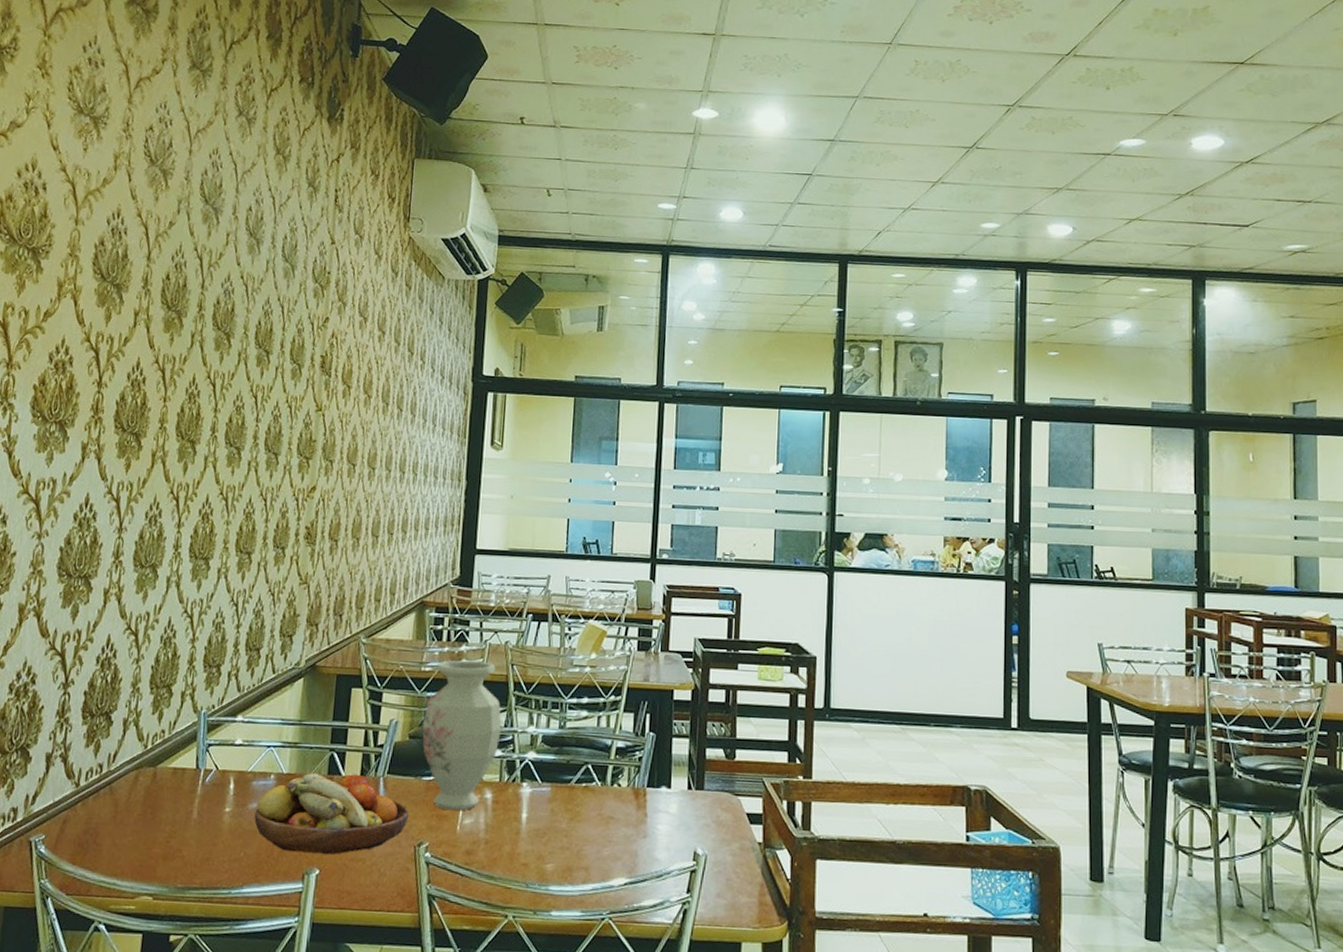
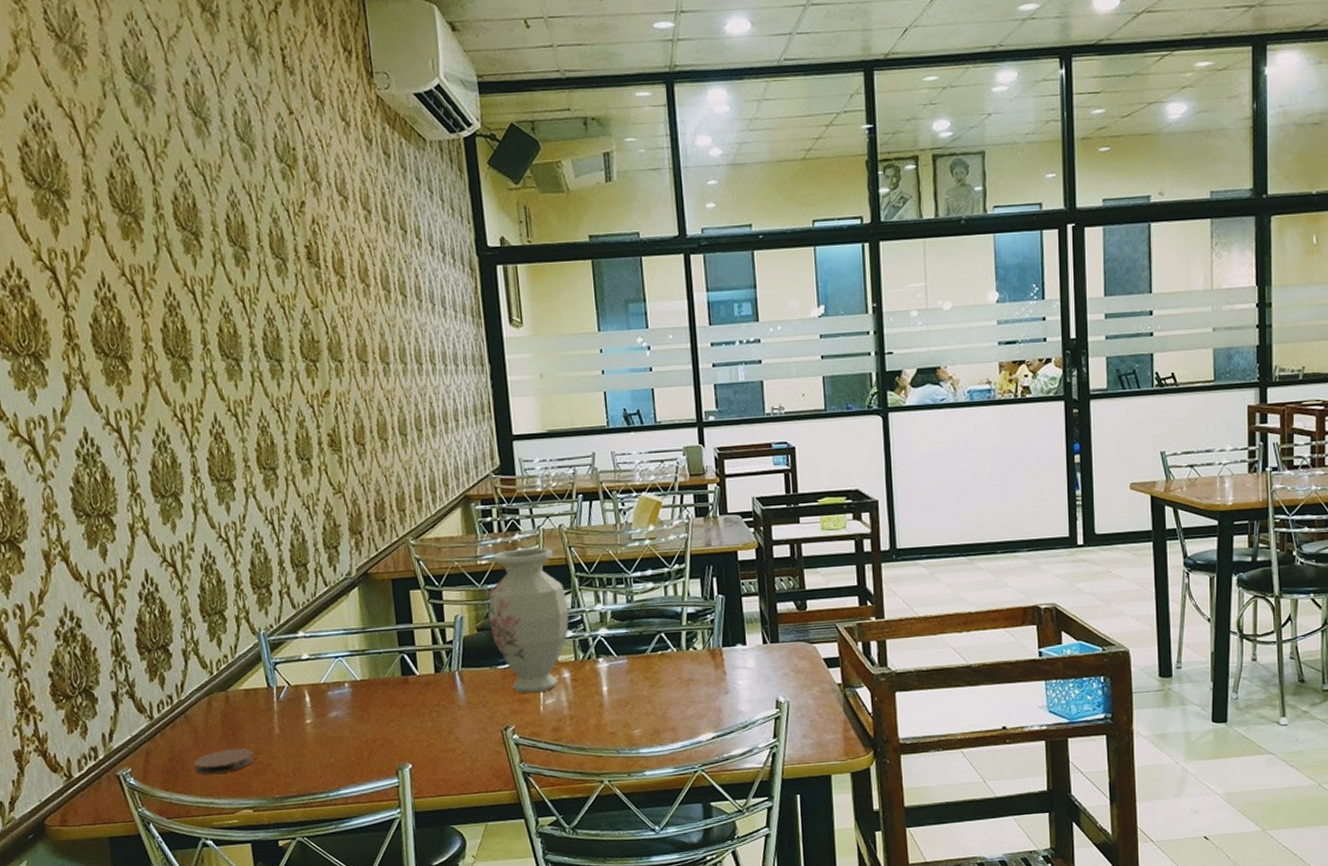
coaster: none [106,828,167,854] -> present [194,748,254,775]
fruit bowl: present [254,773,409,855] -> none [336,671,491,752]

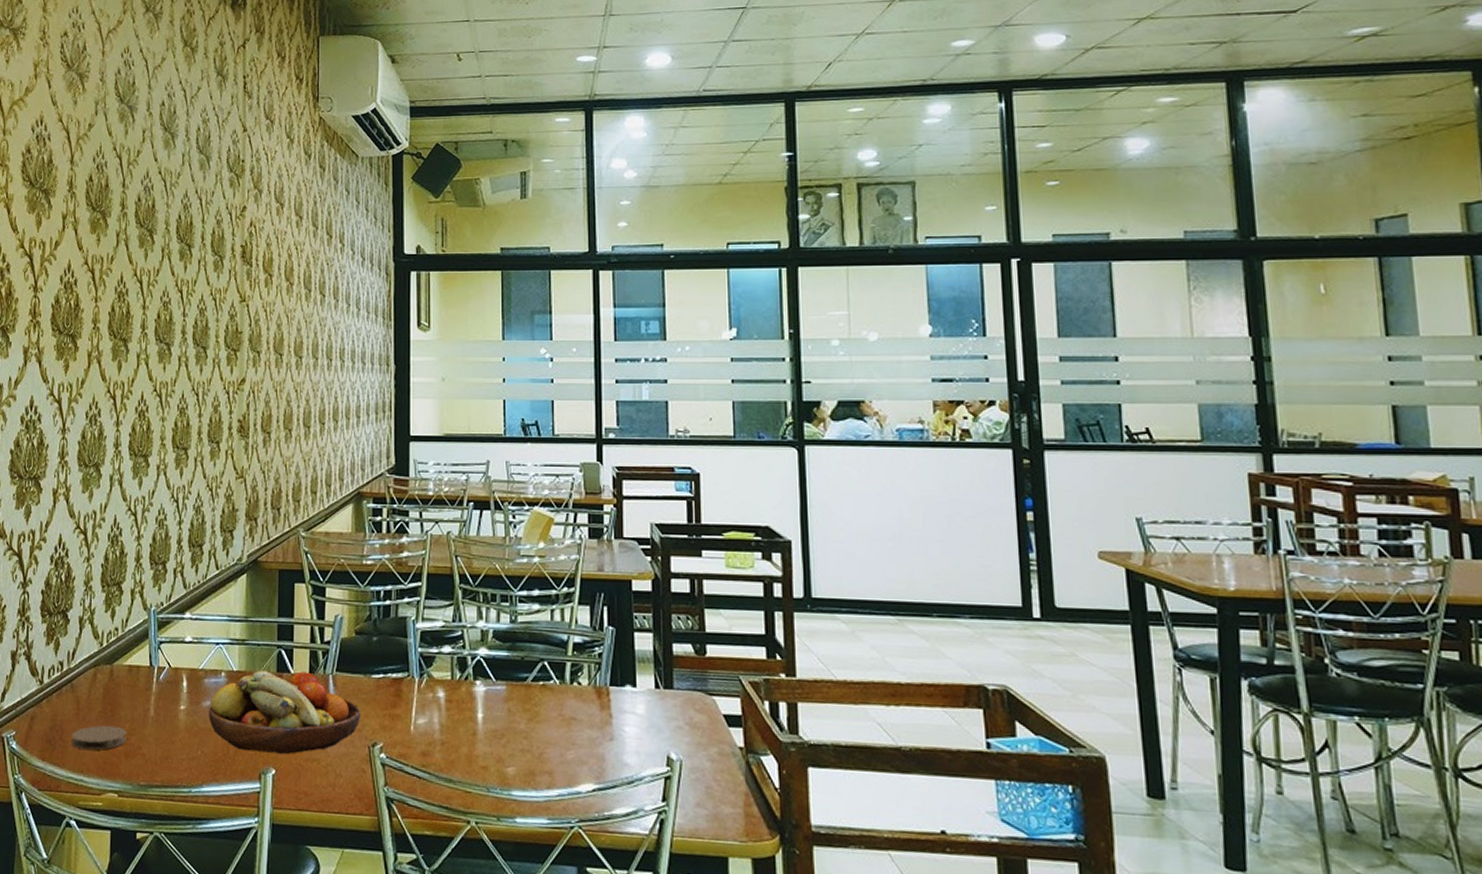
fruit bowl: none [336,671,491,752] -> present [209,670,361,755]
vase: present [487,547,569,694] -> none [367,552,450,710]

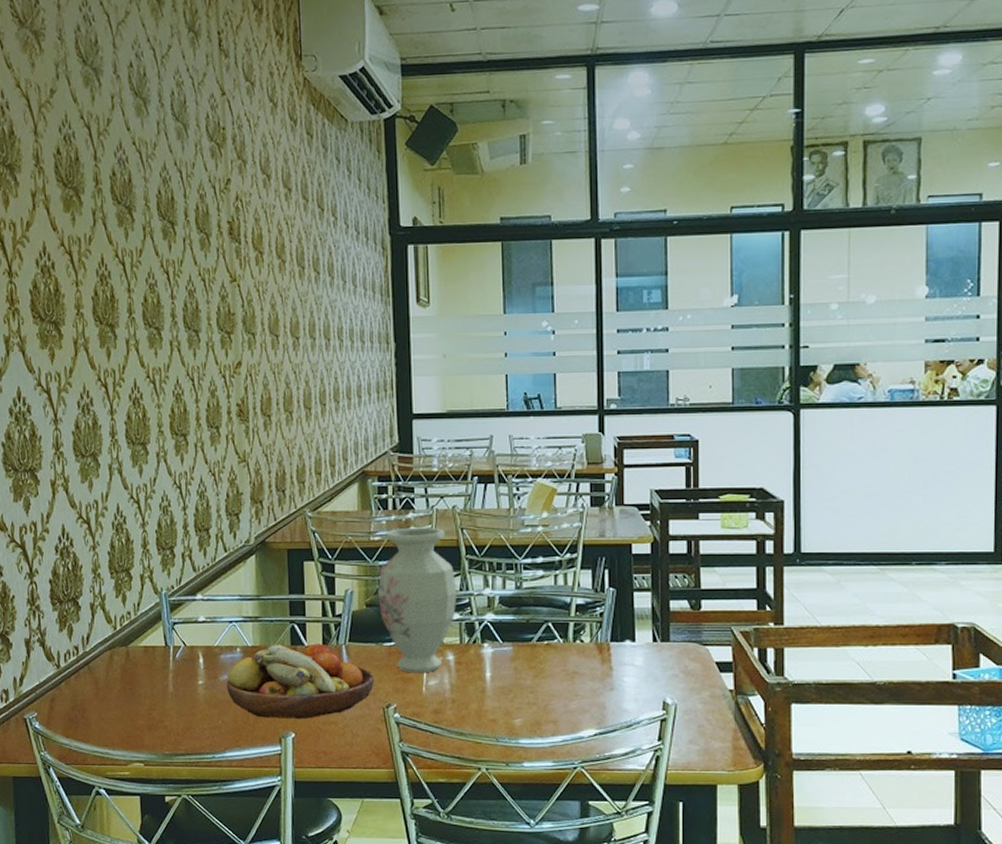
coaster: present [72,725,127,751] -> none [94,702,148,726]
vase: none [367,552,450,710] -> present [377,527,457,673]

